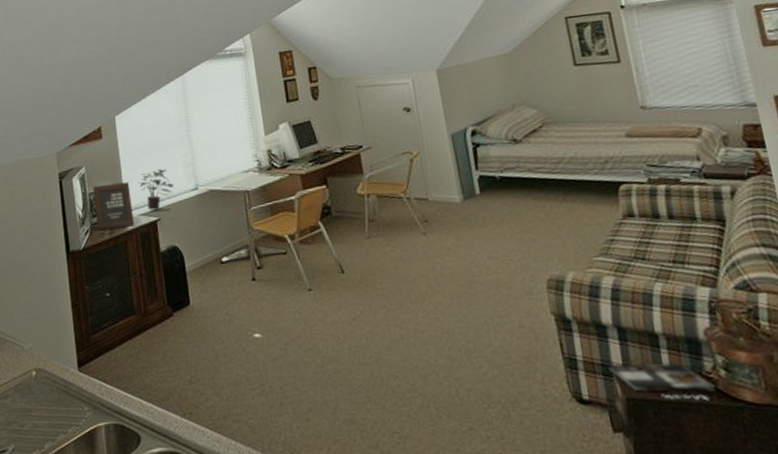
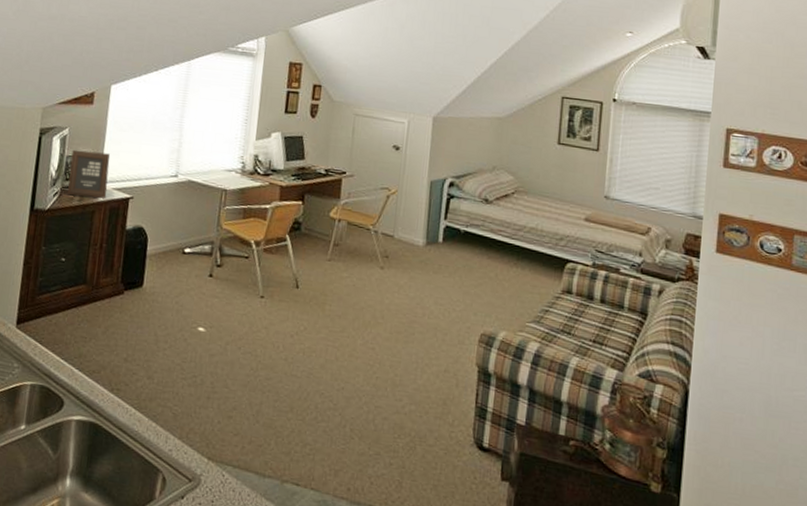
potted plant: present [138,169,173,211] -> none [119,148,154,189]
magazine: present [608,363,715,401] -> none [512,420,597,468]

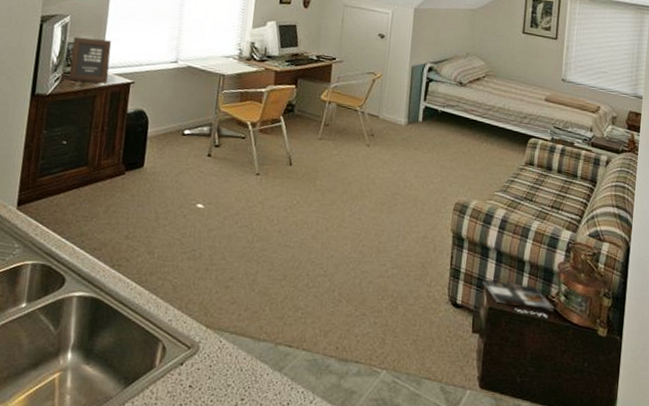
magazine: none [512,420,597,468] -> present [482,279,554,318]

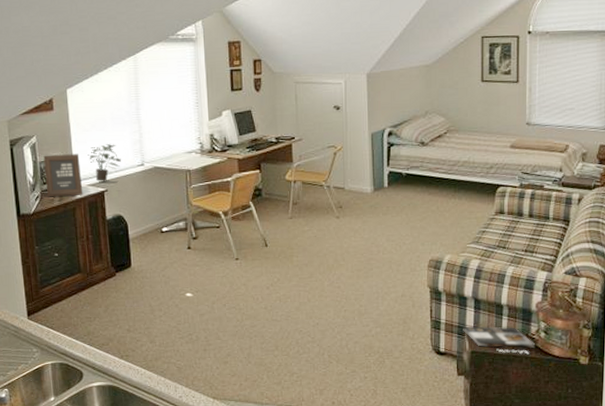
potted plant: none [121,36,155,74] -> present [88,144,121,182]

